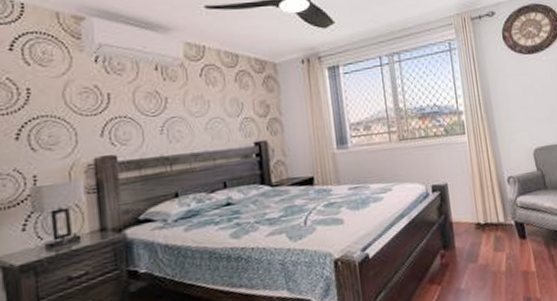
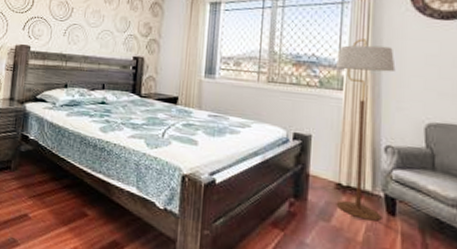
floor lamp: none [455,81,517,251] -> present [336,39,396,222]

